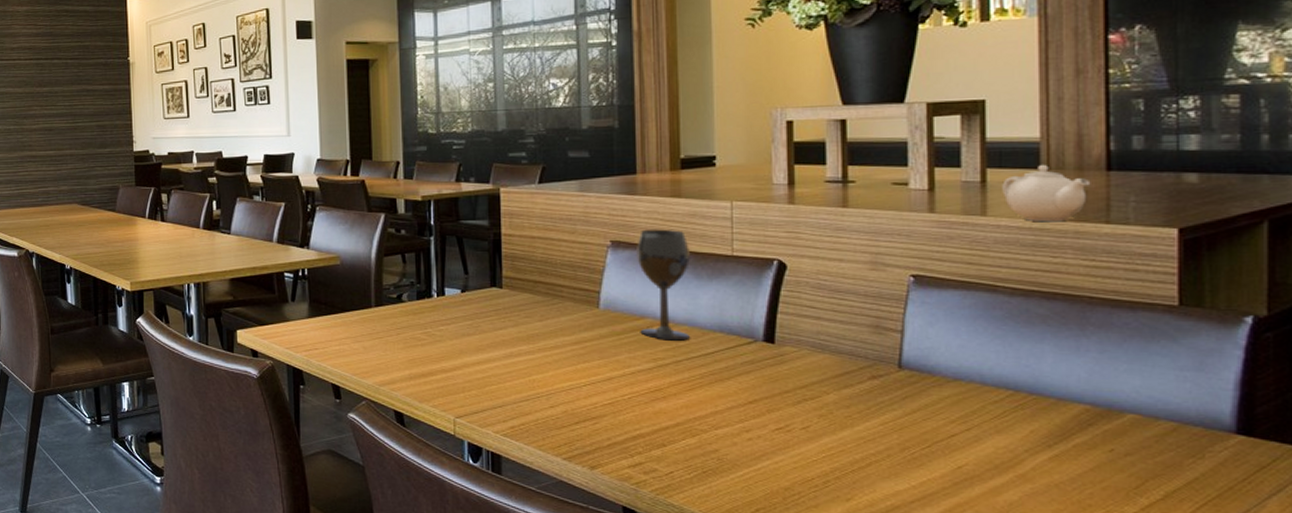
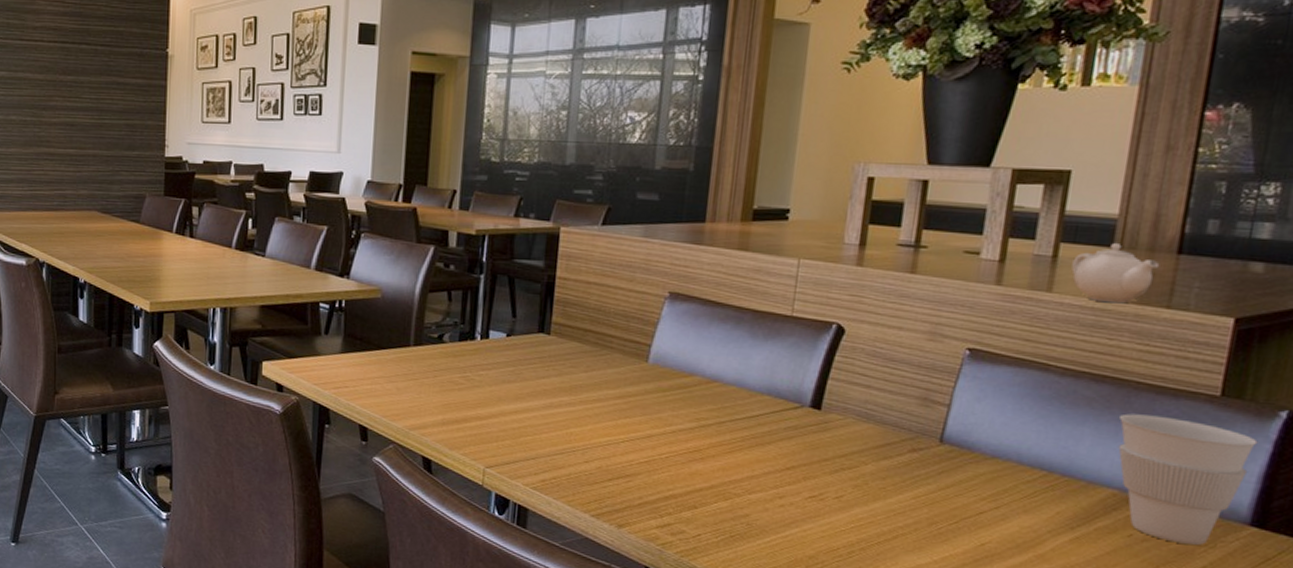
wine glass: present [636,229,690,341] -> none [686,282,749,402]
cup: none [1078,329,1227,458] -> present [1118,413,1258,546]

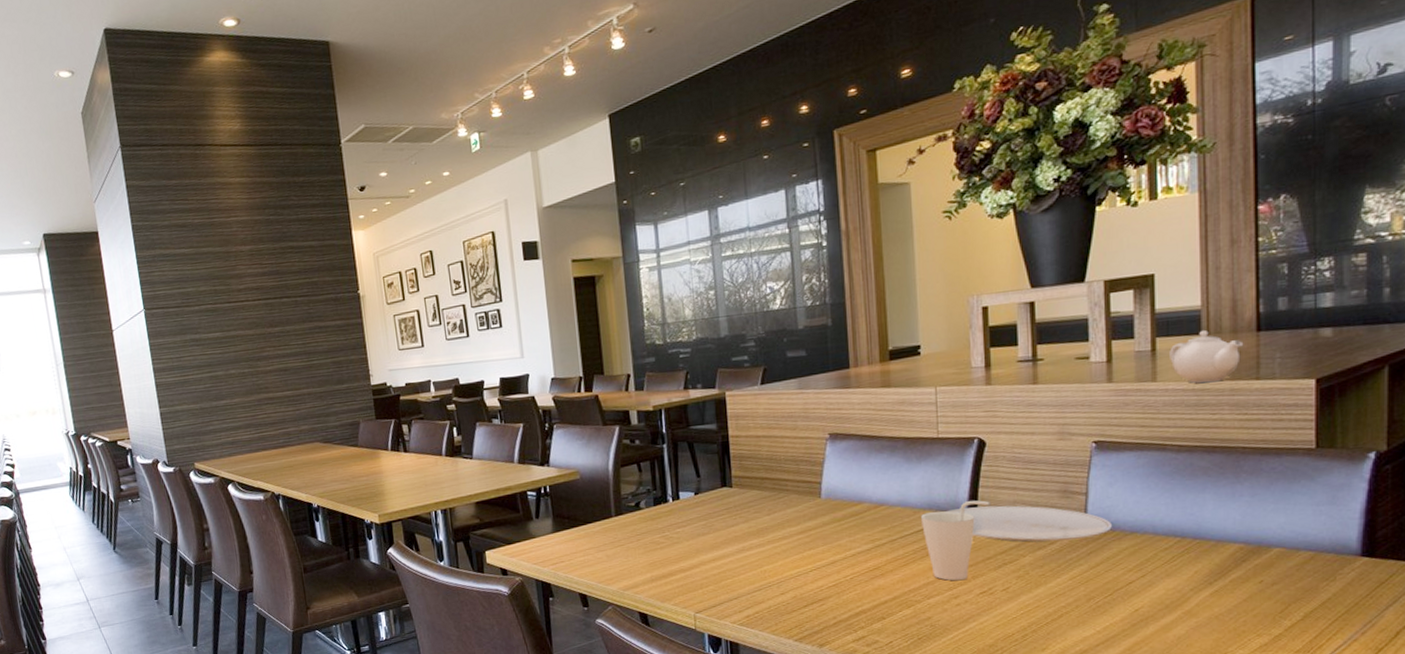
cup: none [756,392,840,479] -> present [921,500,992,581]
plate: none [784,398,972,456] -> present [944,505,1112,543]
cup: present [1118,413,1258,546] -> none [1234,473,1355,582]

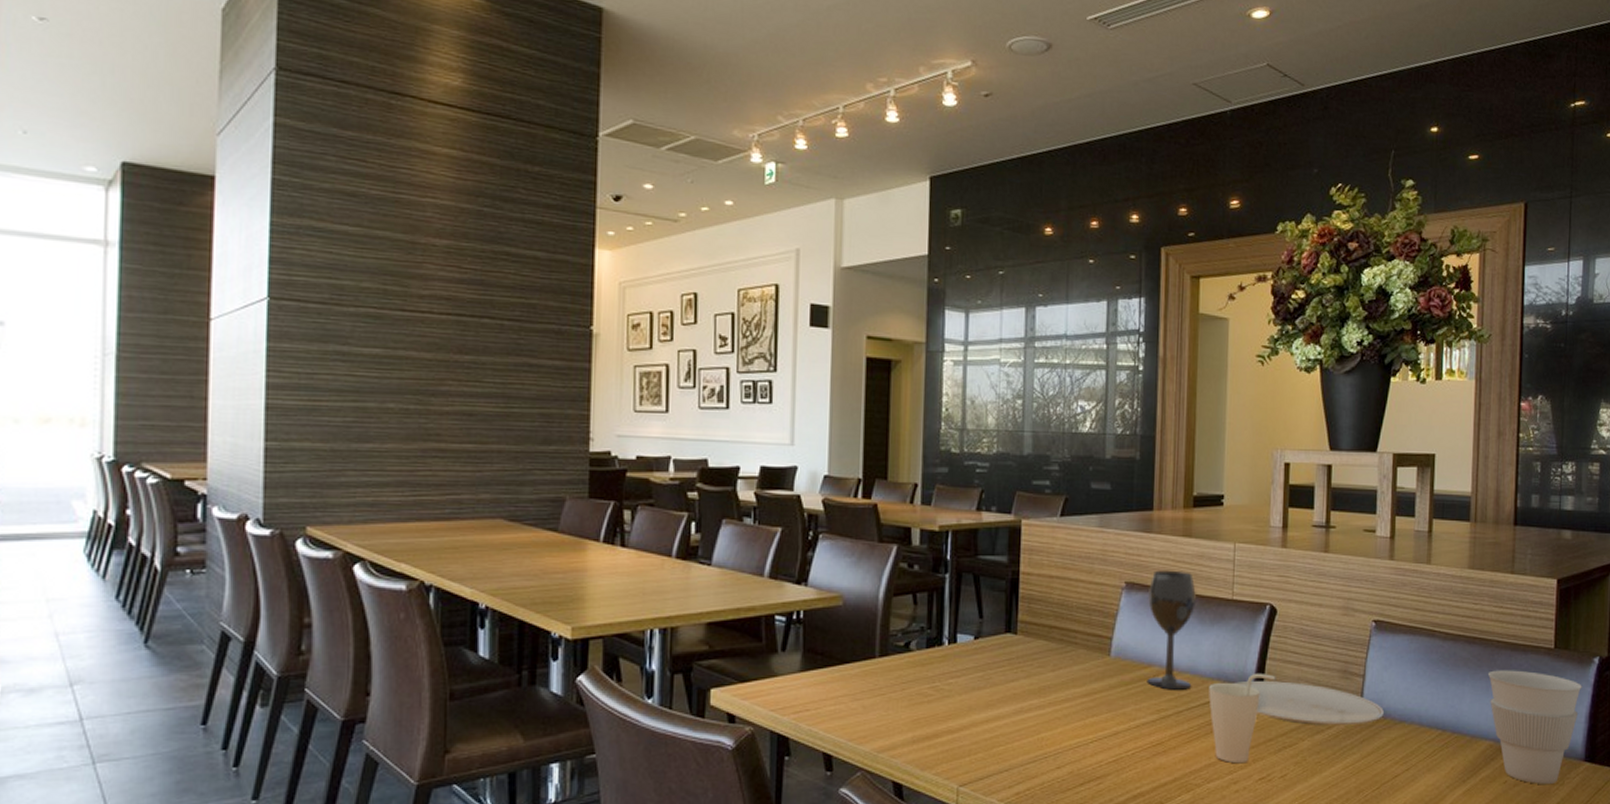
wine glass: none [852,418,903,522] -> present [1147,570,1196,690]
teapot: present [1170,329,1244,384] -> none [1443,517,1503,571]
cup: none [1234,473,1355,582] -> present [1488,670,1582,785]

